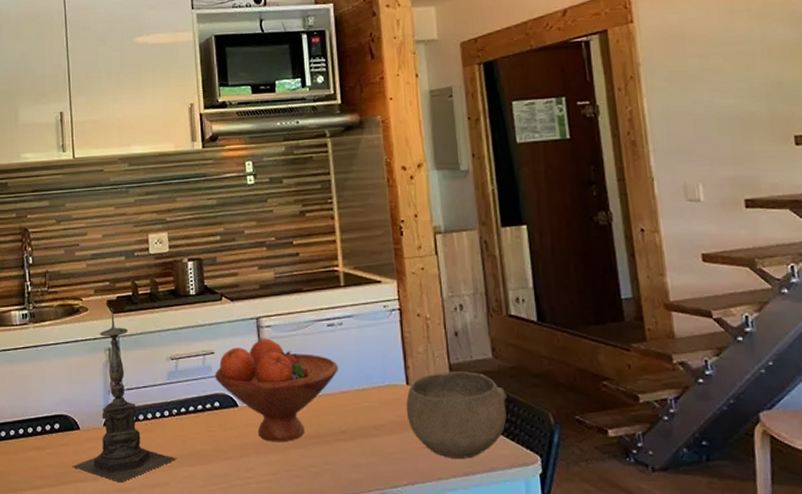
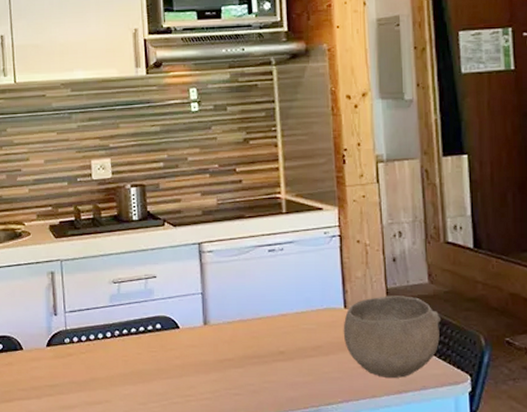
candle holder: present [73,308,177,483] -> none [16,232,119,400]
fruit bowl: present [215,338,338,442] -> none [157,263,278,362]

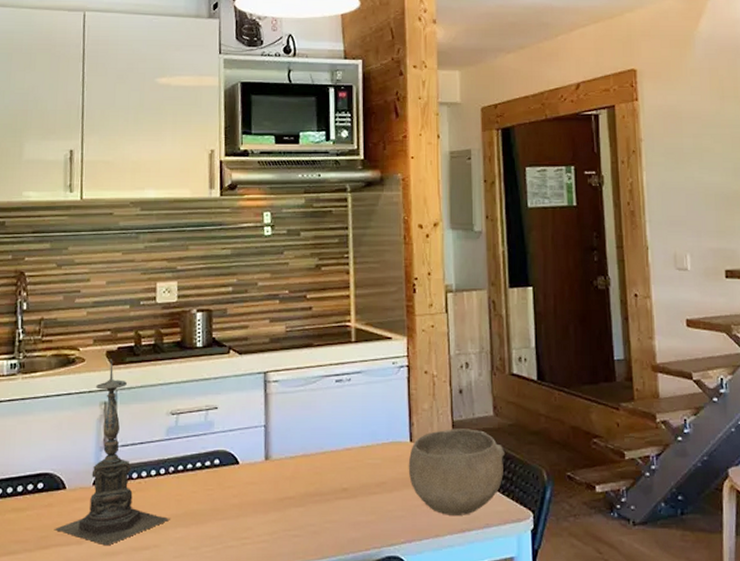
candle holder: none [16,232,119,400] -> present [55,359,170,546]

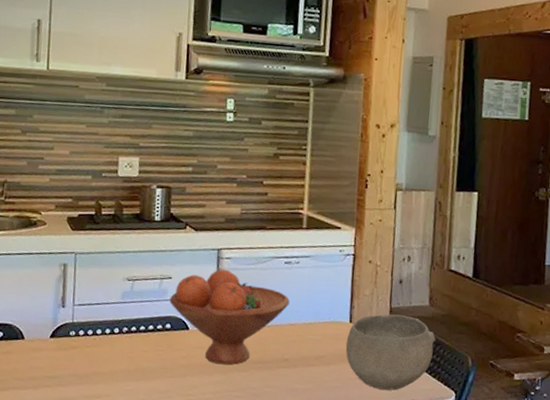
candle holder: present [55,359,170,546] -> none [13,224,122,392]
fruit bowl: none [217,393,344,501] -> present [169,269,290,365]

